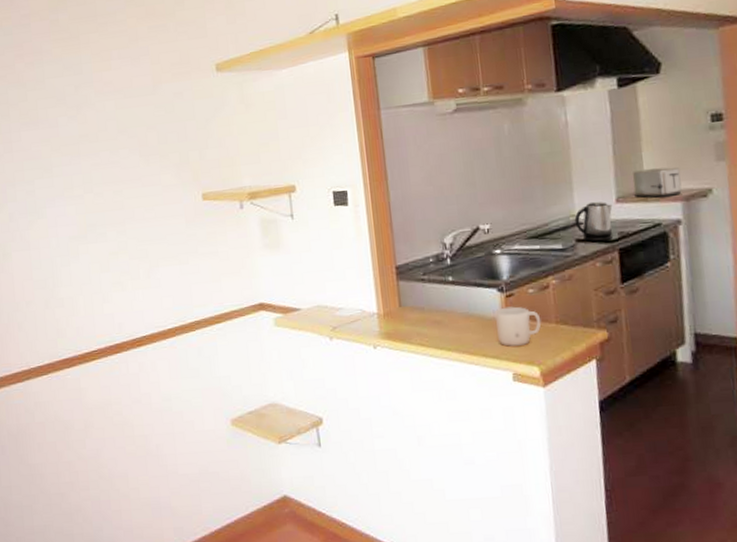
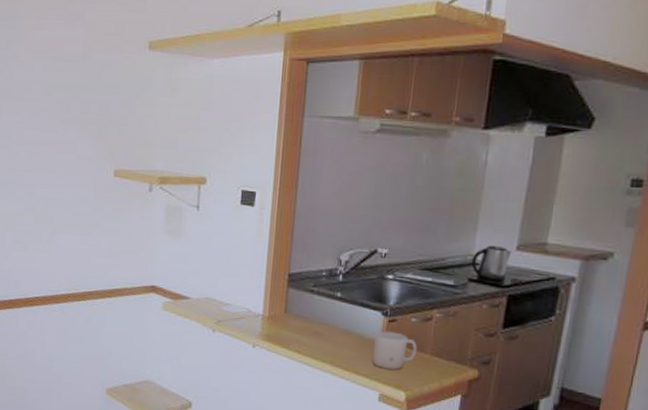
toaster: present [632,167,682,198] -> none [536,221,587,254]

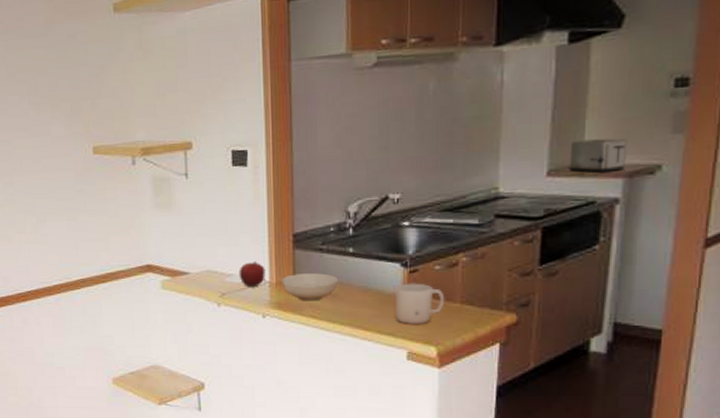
fruit: none [235,293,260,319] -> present [239,260,265,288]
bowl: none [273,310,326,338] -> present [281,273,339,301]
kettle: present [471,245,512,286] -> none [496,173,542,219]
toaster: none [536,221,587,254] -> present [569,138,626,174]

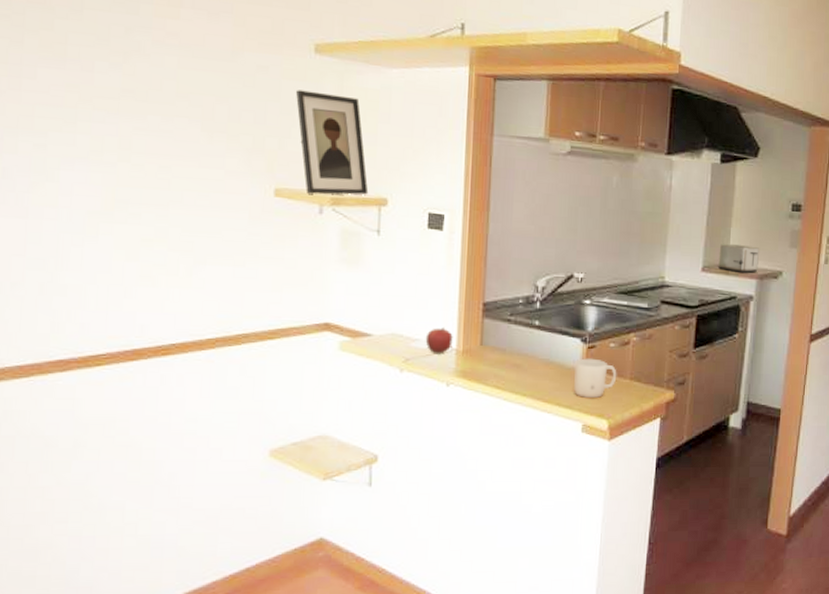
picture frame: none [101,48,174,148] -> present [295,90,369,196]
bowl: present [281,273,339,301] -> none [468,343,524,371]

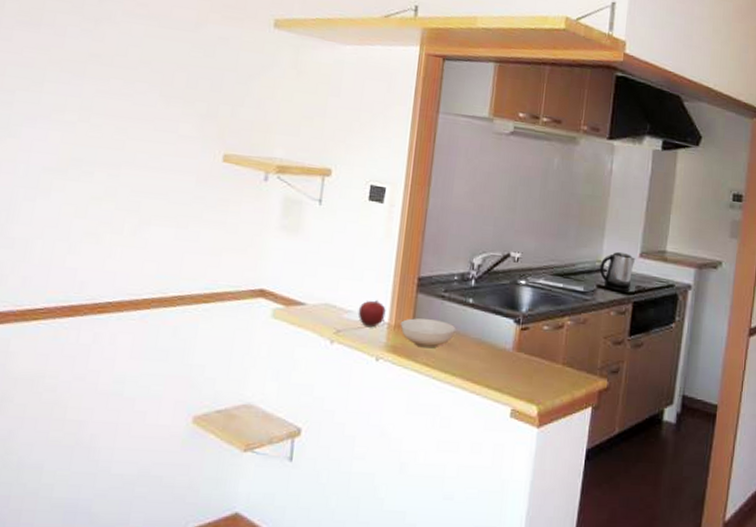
picture frame: present [295,90,369,196] -> none [252,61,314,165]
bowl: none [468,343,524,371] -> present [400,318,456,349]
mug: present [573,358,617,398] -> none [504,339,550,382]
kettle: none [662,267,698,307] -> present [599,251,636,293]
toaster: present [718,243,759,274] -> none [656,230,699,262]

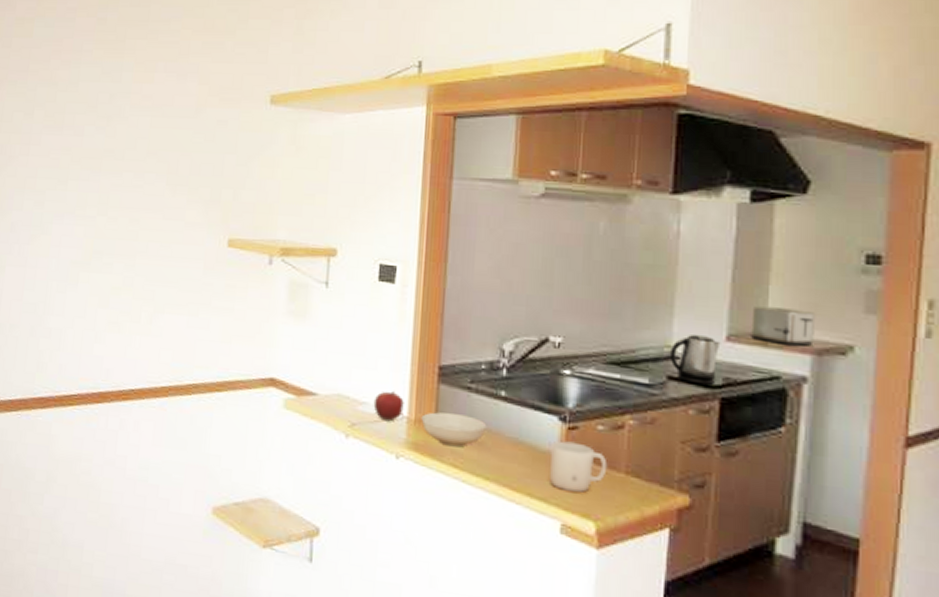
mug: none [504,339,550,382] -> present [549,440,608,493]
toaster: none [656,230,699,262] -> present [751,306,814,347]

